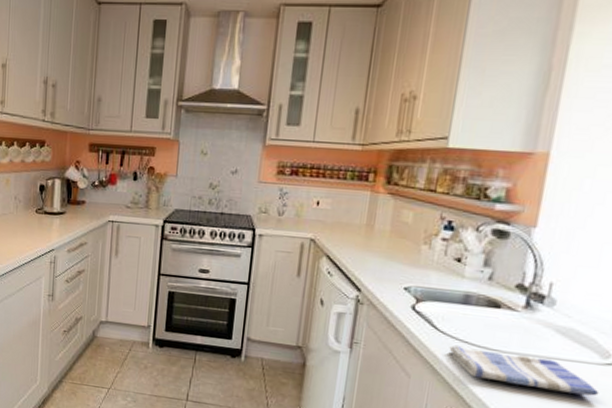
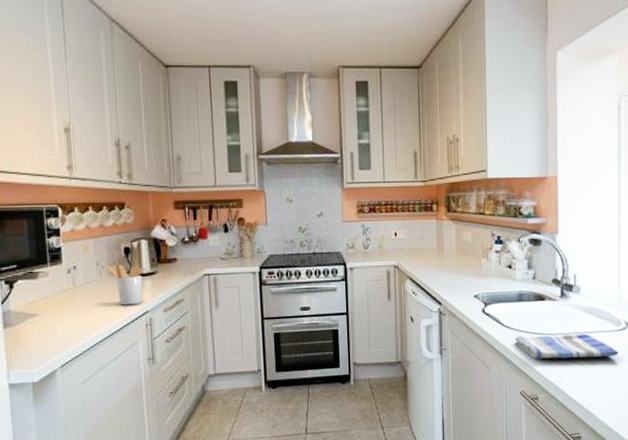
utensil holder: none [23,200,52,242] -> present [106,264,143,306]

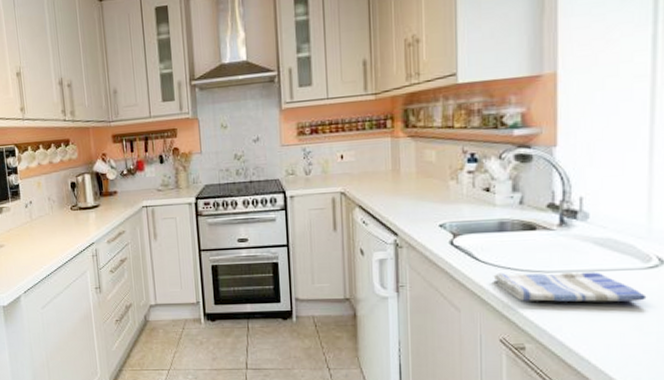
utensil holder: present [106,264,143,306] -> none [56,198,88,237]

